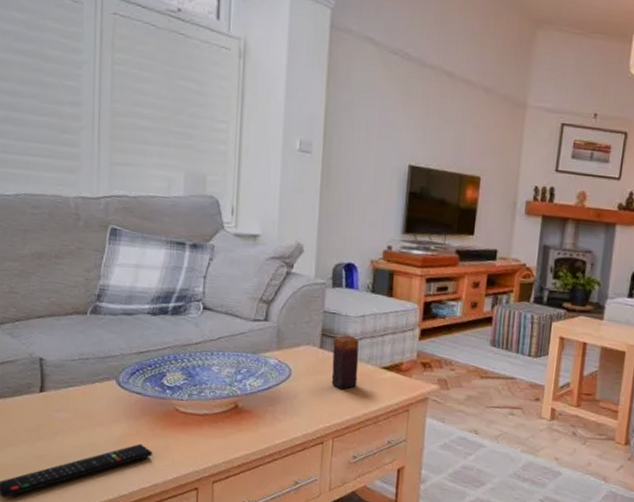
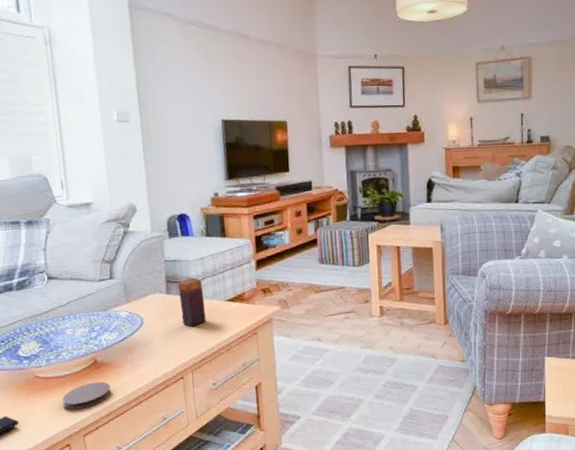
coaster: none [198,427,248,454] -> present [62,381,112,410]

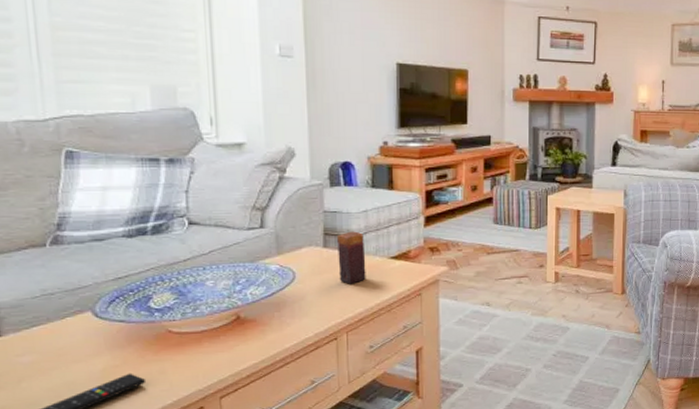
coaster: present [62,381,112,410] -> none [198,339,255,369]

